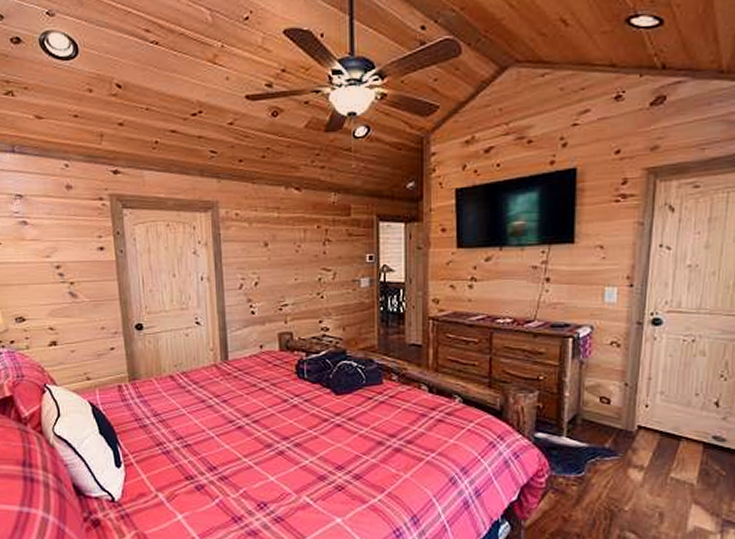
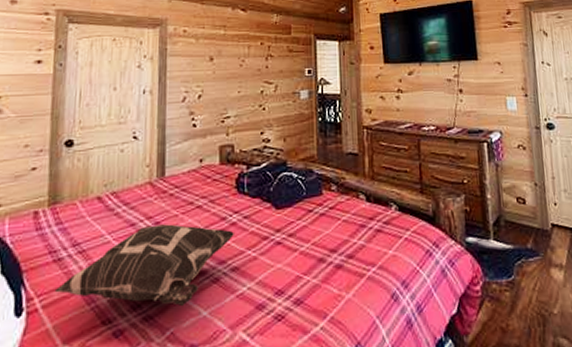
decorative pillow: none [144,402,297,471] -> present [54,224,236,306]

